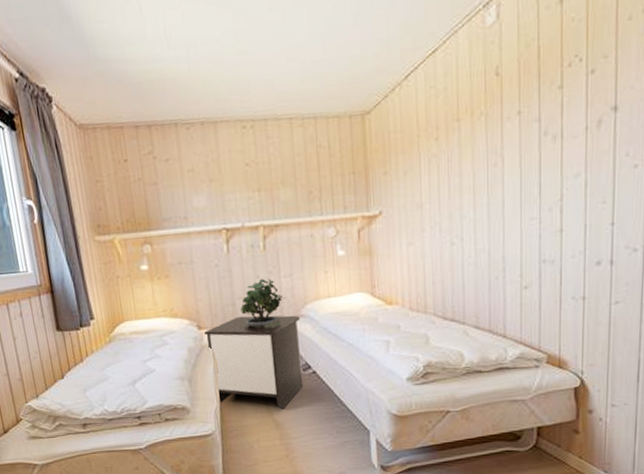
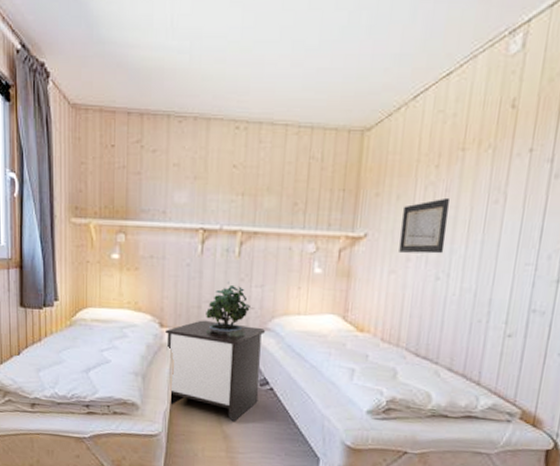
wall art: none [412,166,455,224] -> present [399,197,449,254]

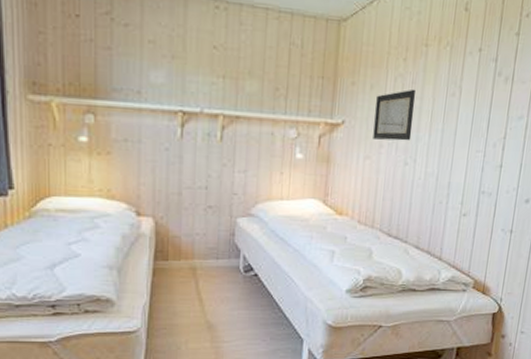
nightstand: present [165,320,265,422] -> none [143,207,248,311]
potted plant: present [205,281,250,337] -> none [186,166,233,224]

